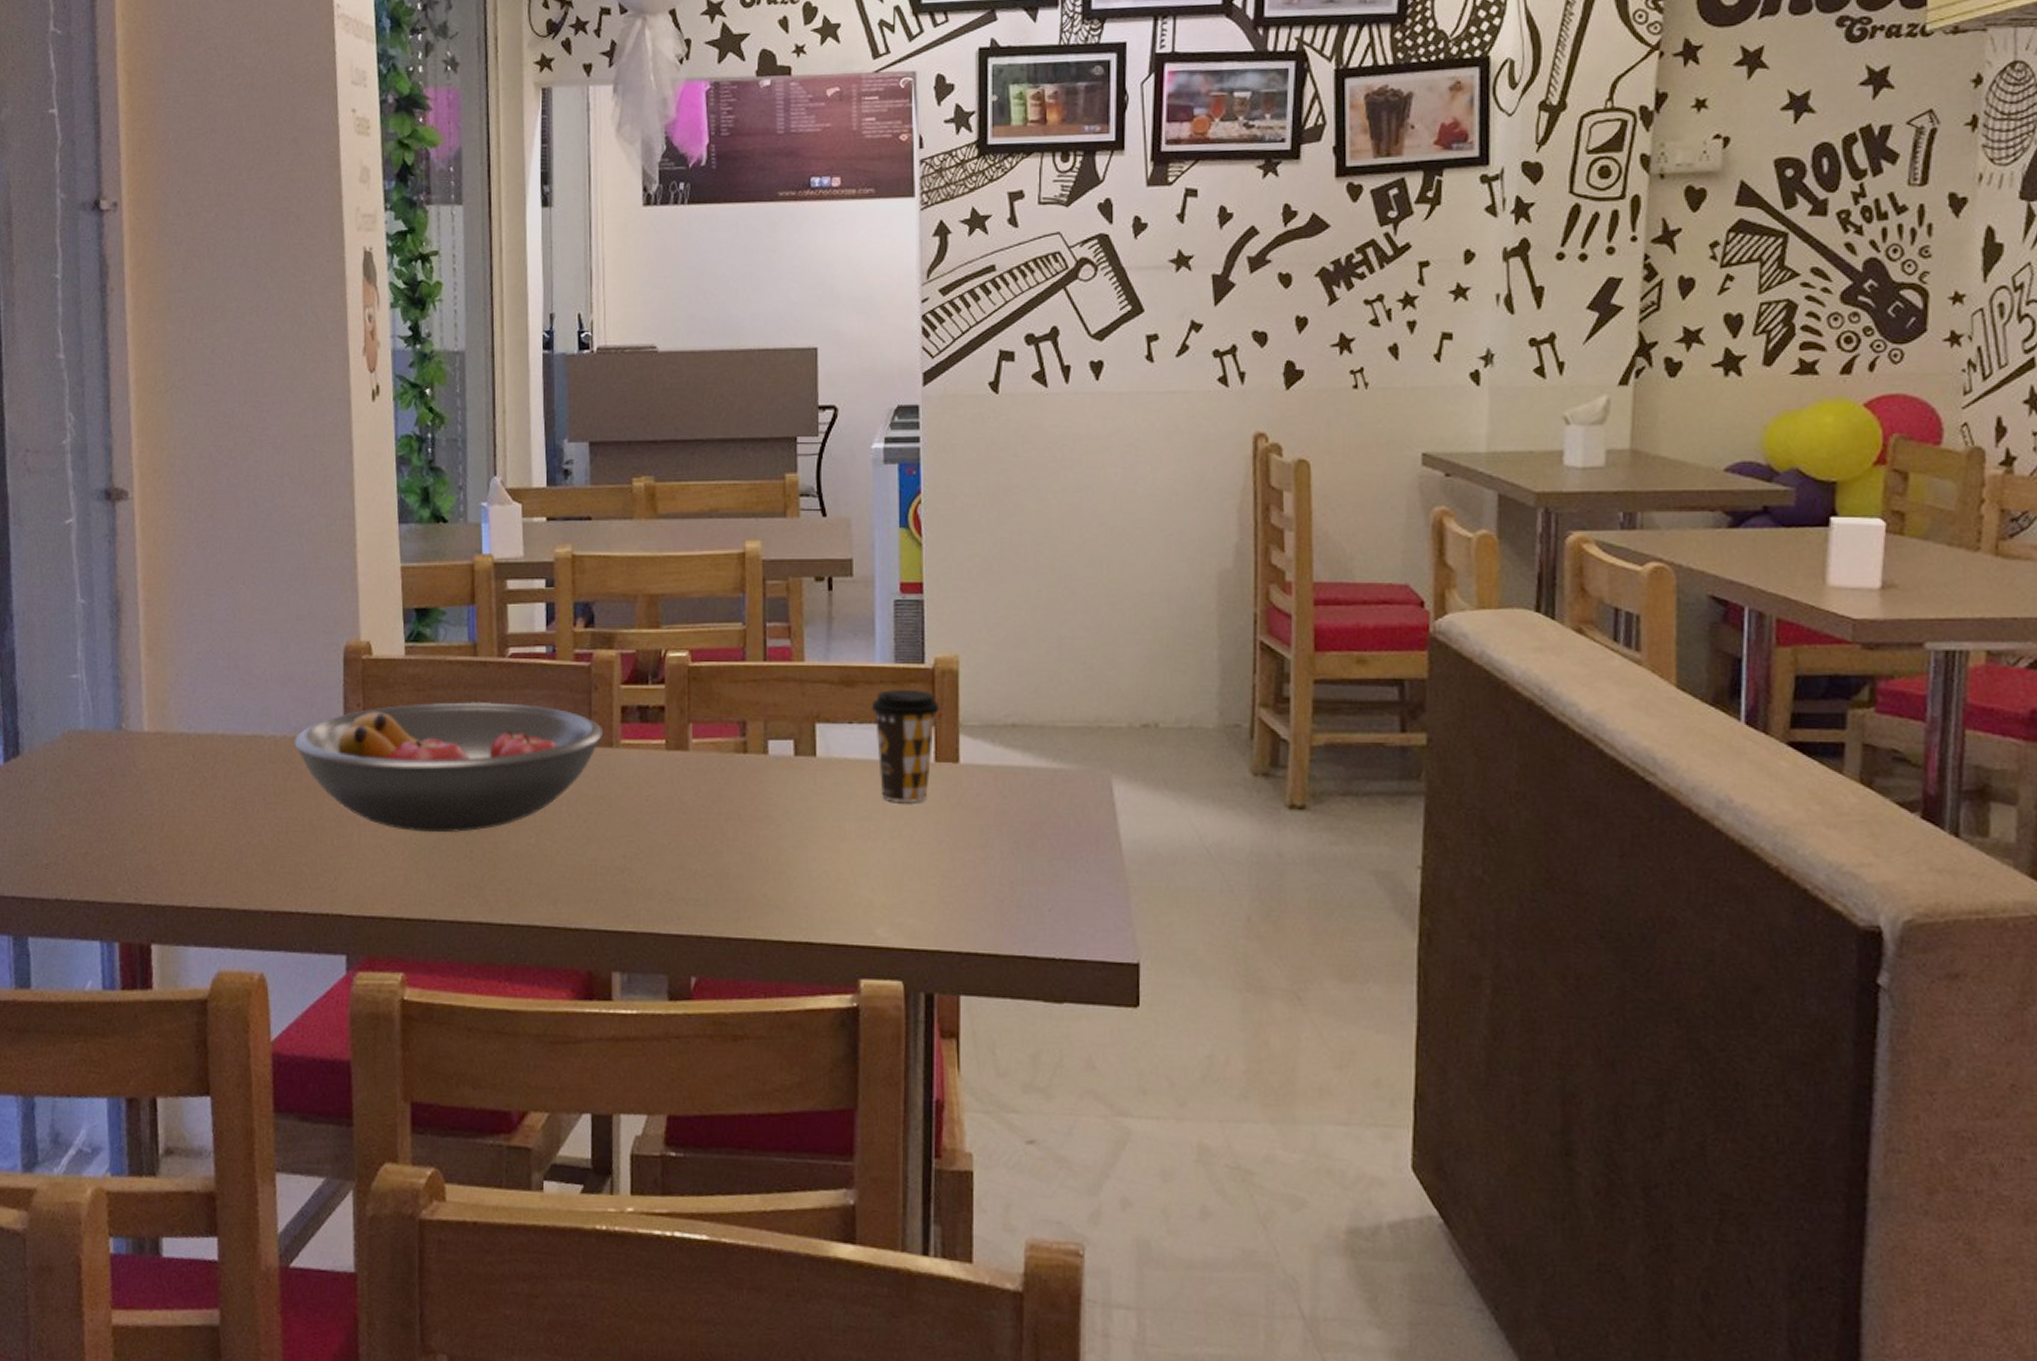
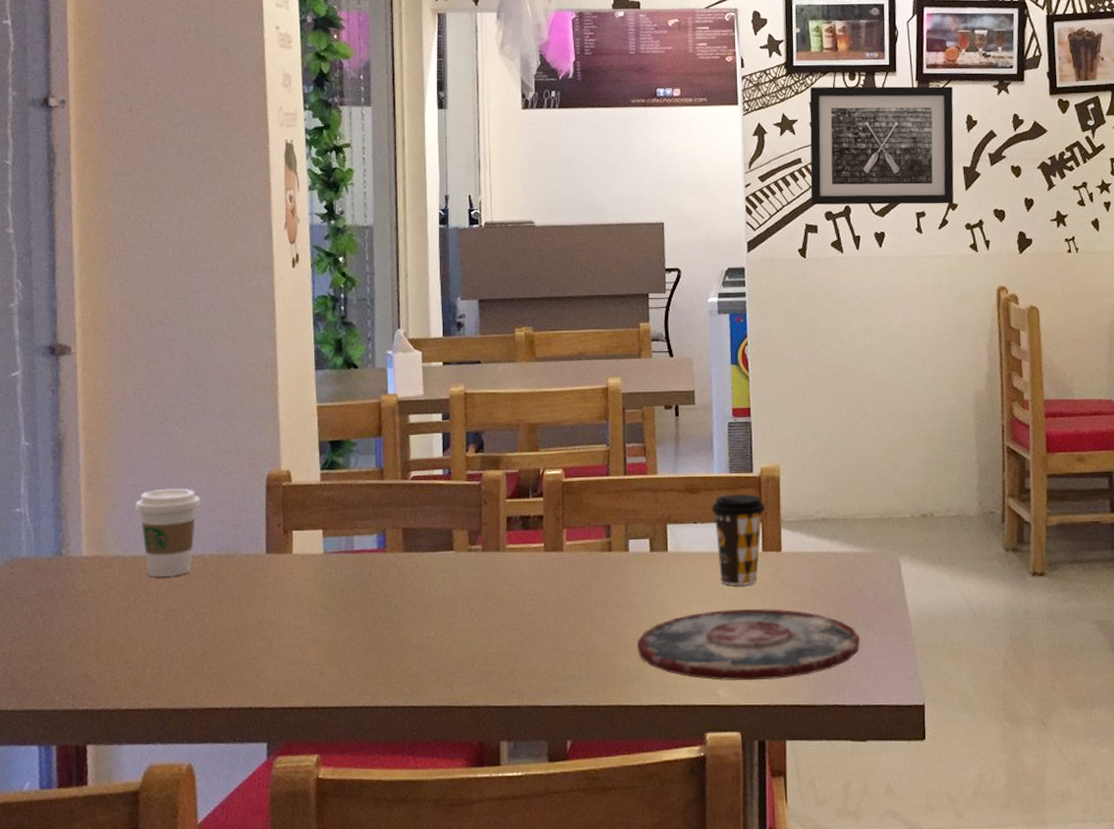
coffee cup: none [200,657,270,759] -> present [135,488,200,577]
fruit bowl: present [293,701,604,833] -> none [220,517,492,632]
plate: none [776,830,1059,921] -> present [636,608,861,681]
wall art: none [1007,168,1202,326] -> present [809,86,954,205]

